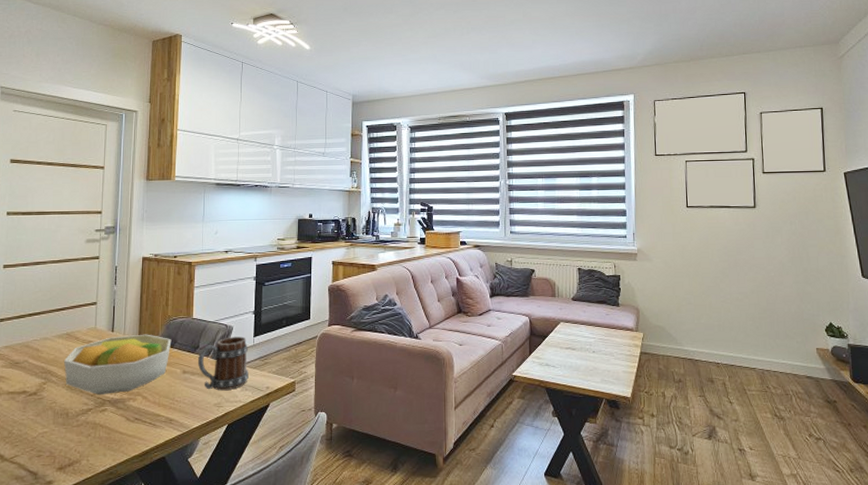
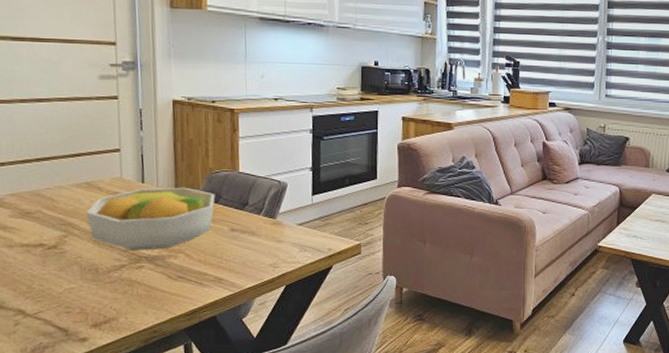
mug: present [198,336,249,391] -> none [248,194,307,251]

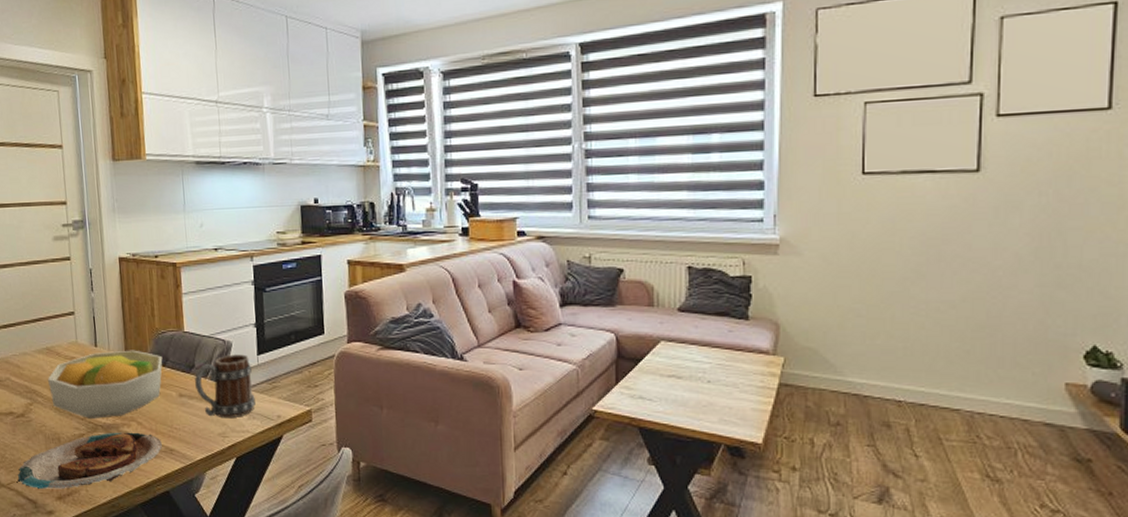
plate: none [45,263,211,318] -> present [16,432,163,490]
mug: none [248,194,307,251] -> present [195,354,255,419]

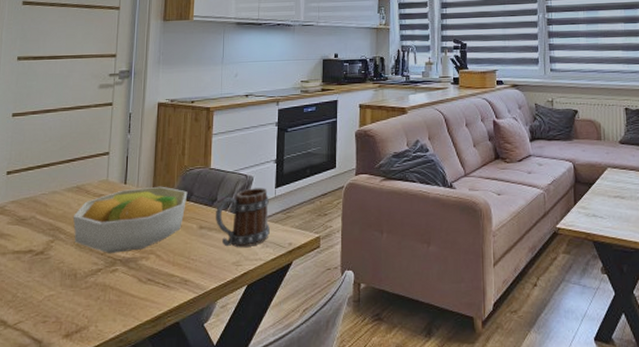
plate: present [16,432,163,490] -> none [24,265,178,328]

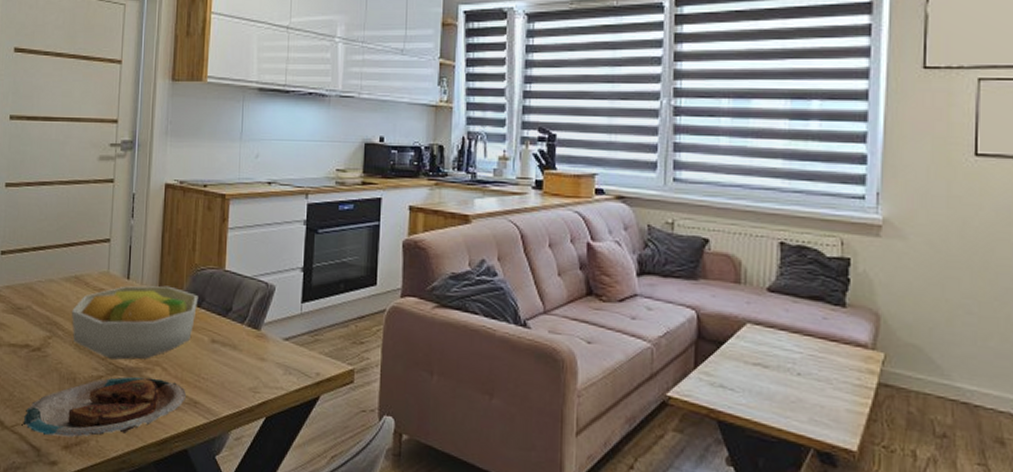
plate: none [24,265,178,328] -> present [21,376,187,438]
mug: present [216,188,270,248] -> none [230,299,294,372]

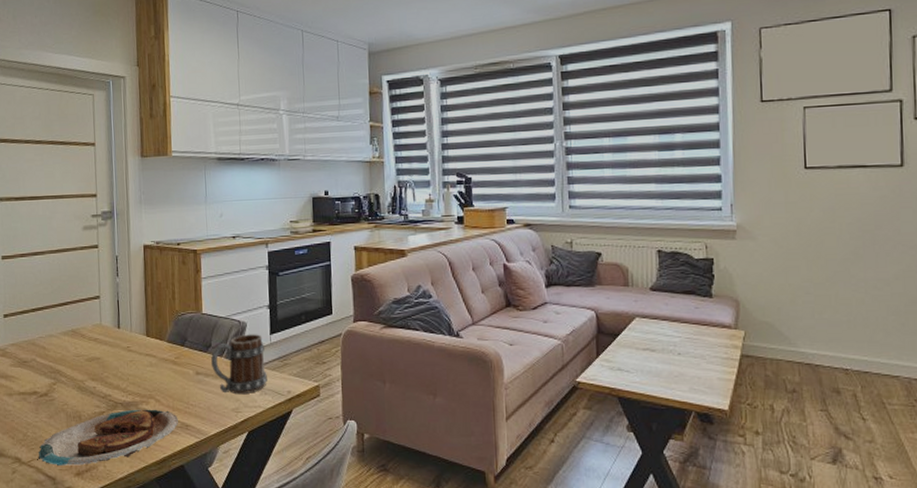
fruit bowl: present [71,285,199,360] -> none [71,331,182,397]
mug: none [230,299,294,372] -> present [211,334,267,395]

